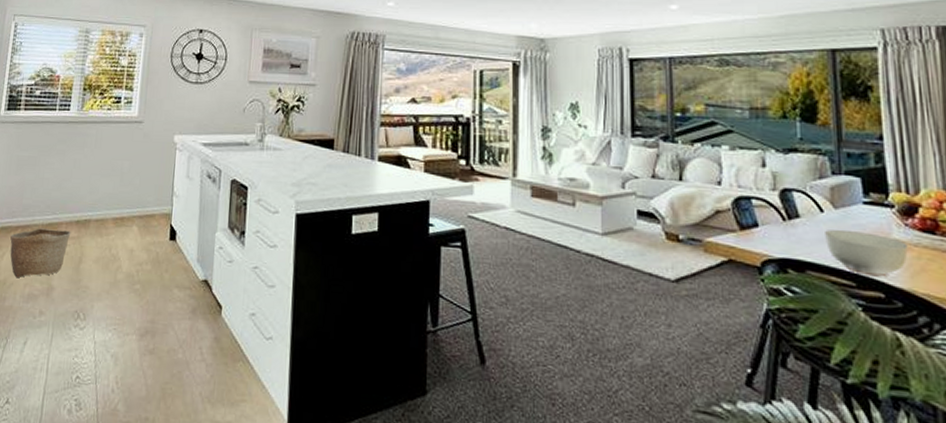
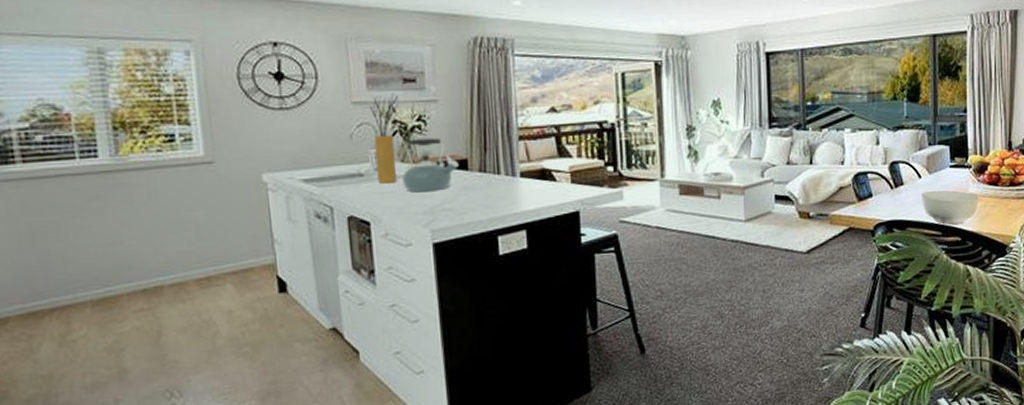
basket: present [9,227,71,278] -> none [43,302,138,369]
vase: none [259,75,285,155] -> present [370,92,399,185]
kettle: none [278,116,326,166] -> present [402,137,459,193]

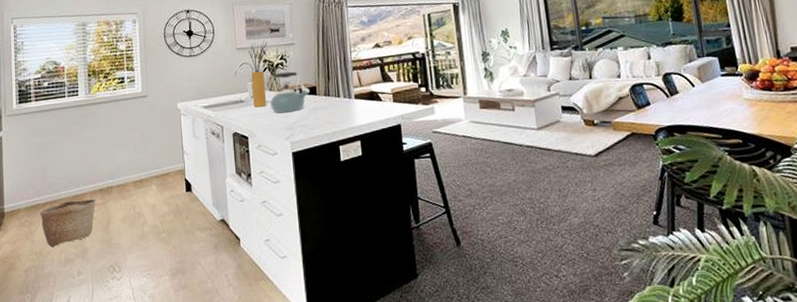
basket: none [43,302,138,369] -> present [39,199,96,248]
bowl: present [922,190,979,225] -> none [697,97,755,128]

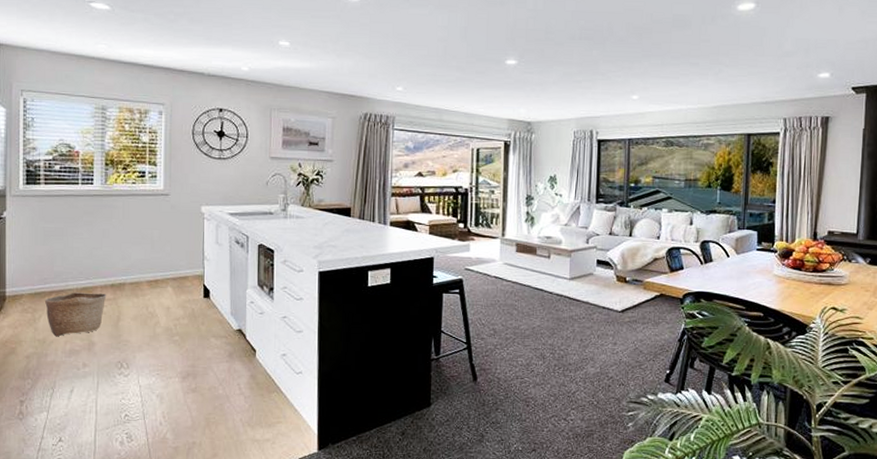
vase: present [248,39,268,108] -> none [283,152,304,223]
kettle: present [270,71,310,114] -> none [301,188,344,231]

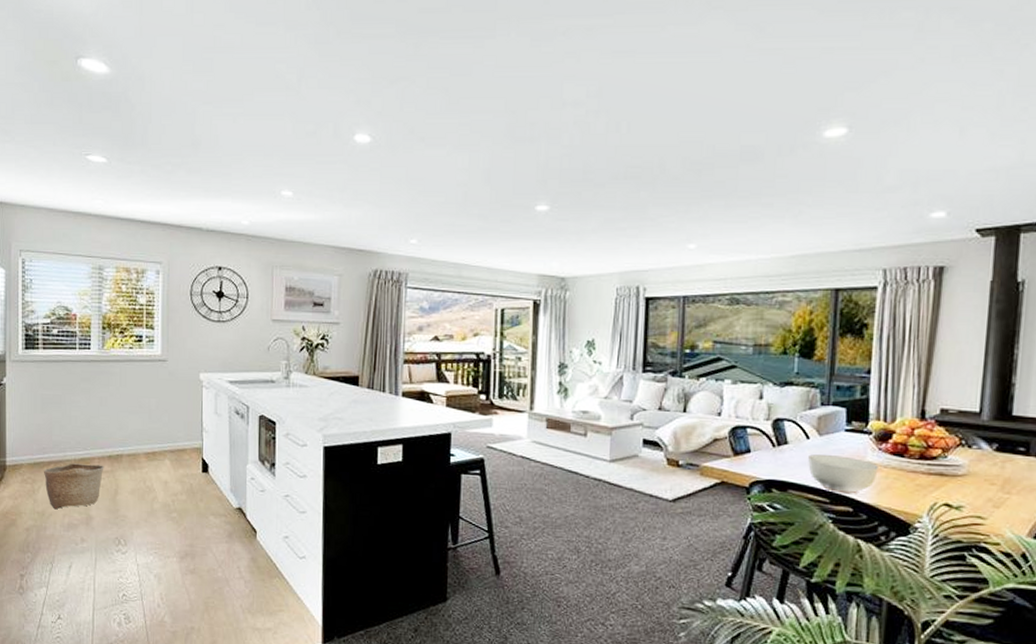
bowl: none [728,270,782,302] -> present [808,454,879,494]

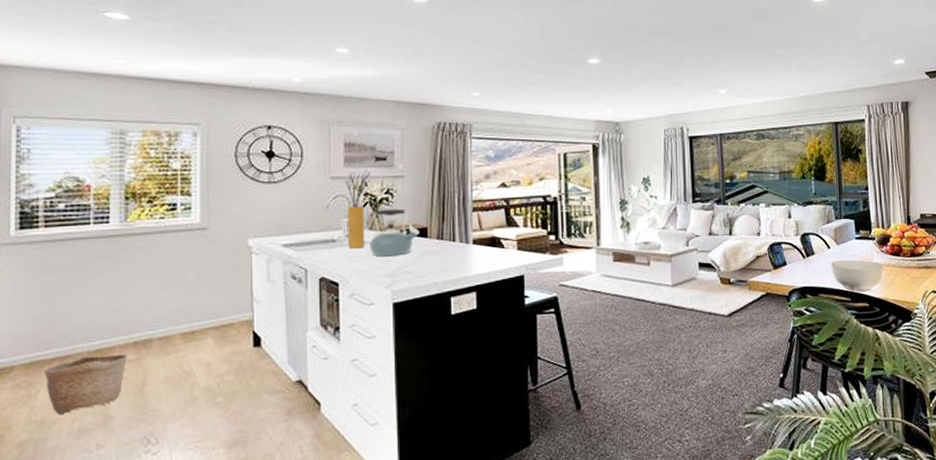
vase: none [285,313,308,392] -> present [346,169,370,250]
kettle: none [305,354,351,402] -> present [370,208,419,257]

